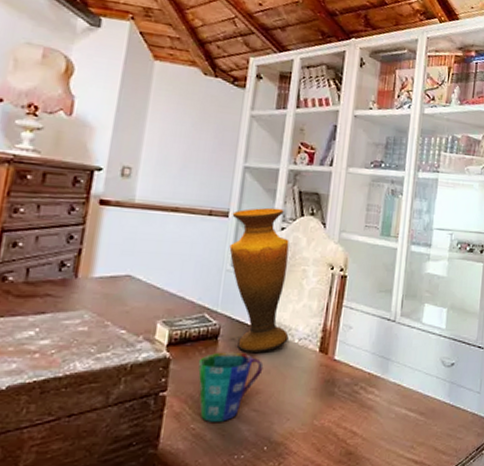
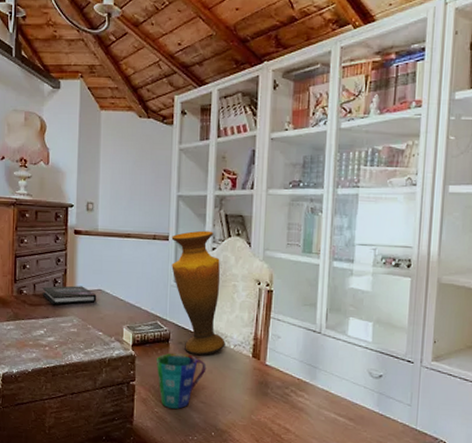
book: none [39,270,123,295] -> present [42,285,97,304]

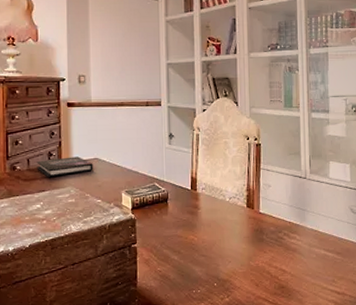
cup: present [156,353,207,409] -> none [156,211,205,266]
vase: present [171,230,225,355] -> none [163,94,221,211]

